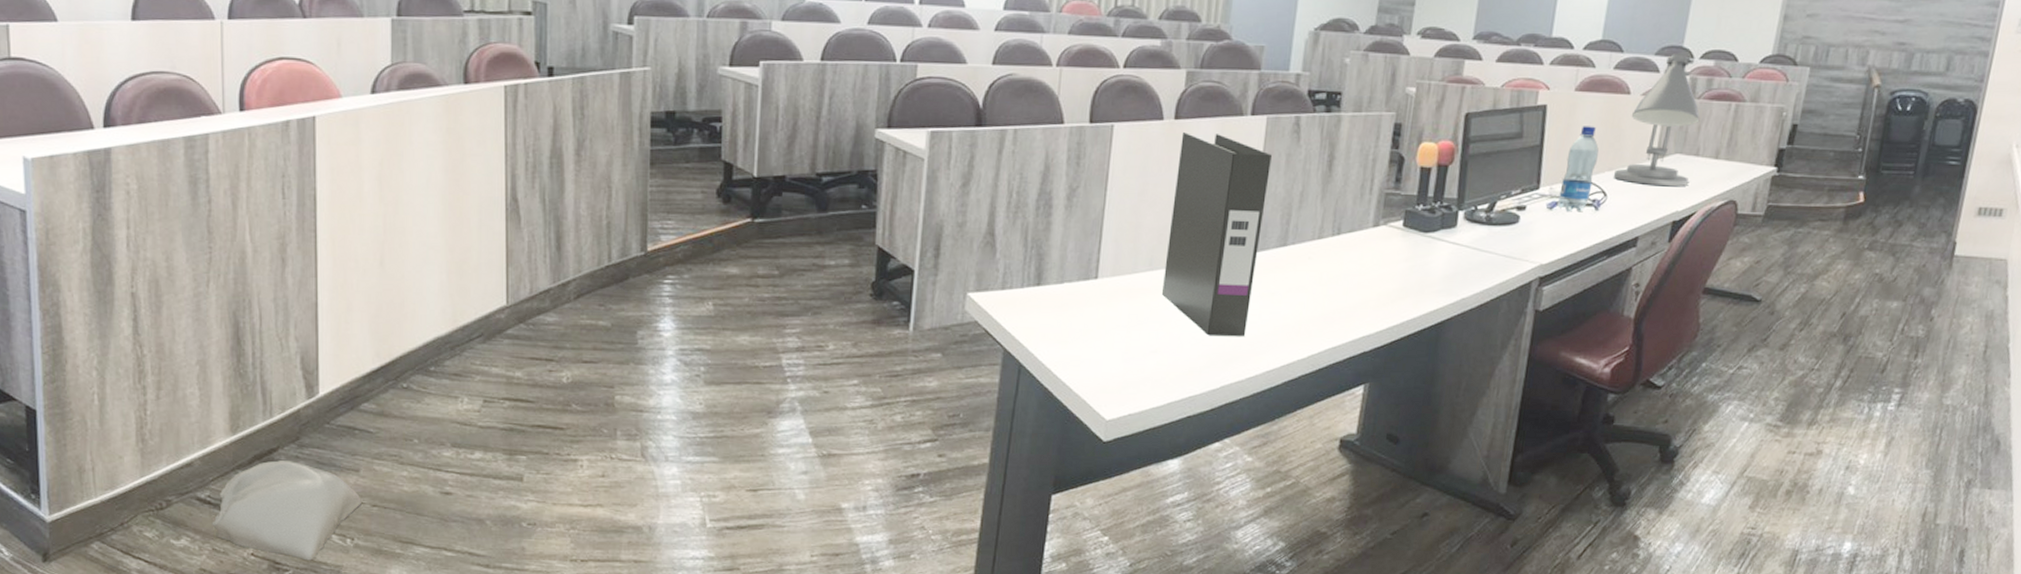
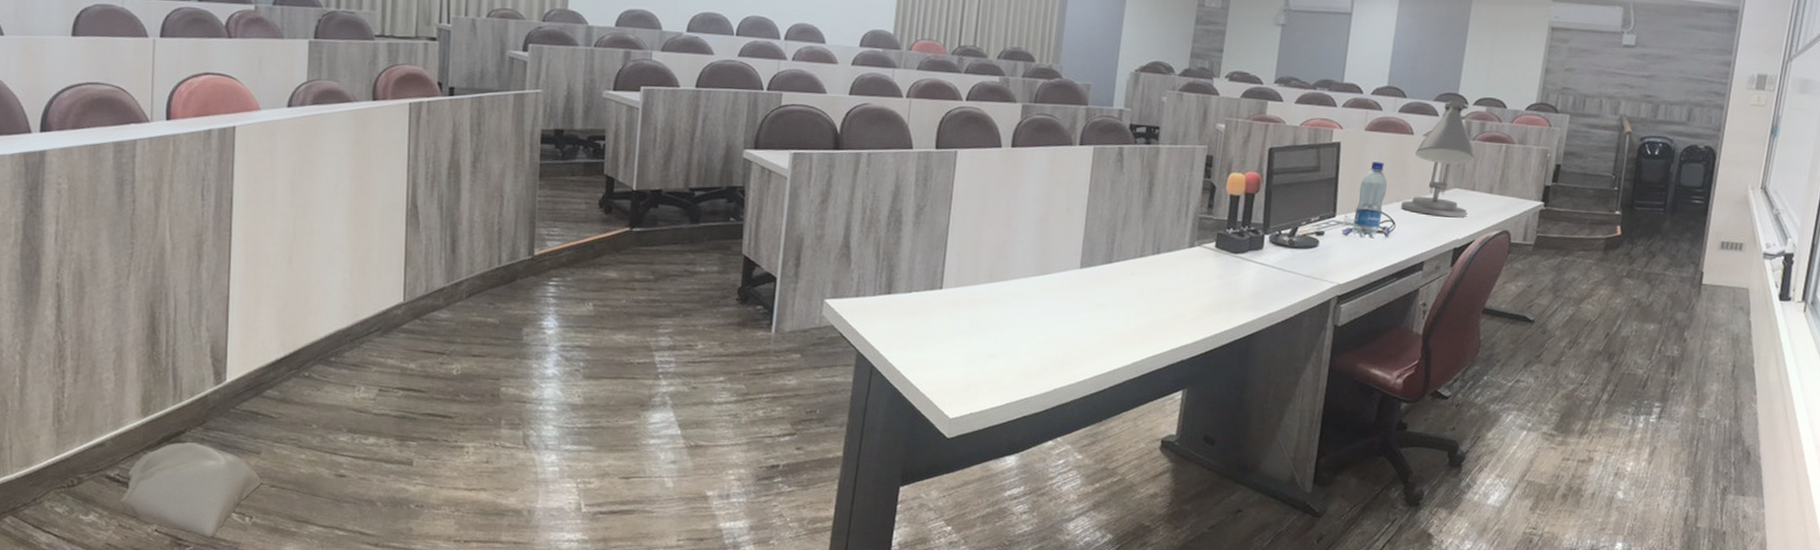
binder: present [1161,132,1272,337] -> none [999,159,1098,345]

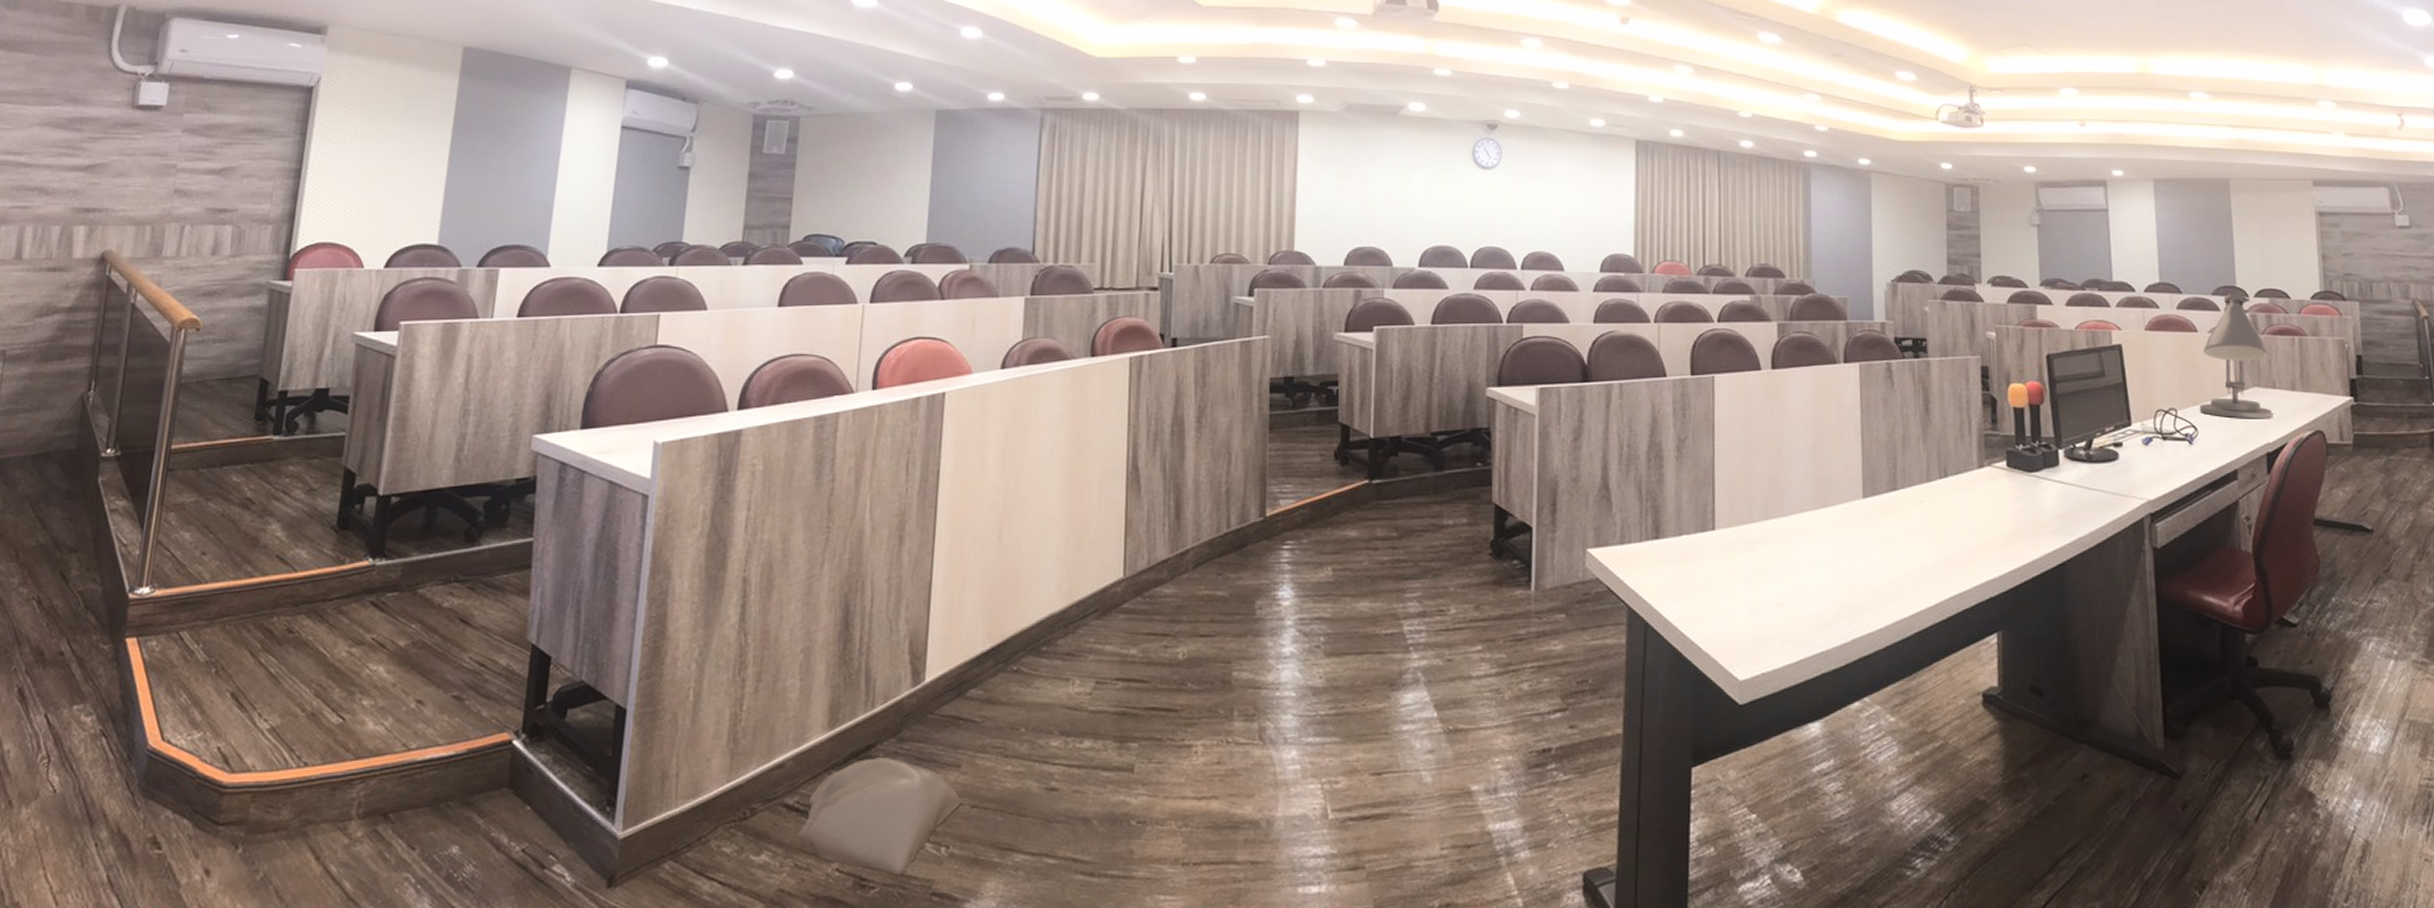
bottle: present [1352,161,1388,239] -> none [2151,363,2182,447]

